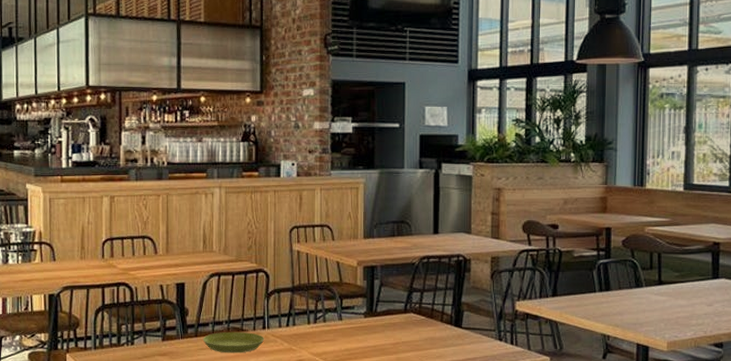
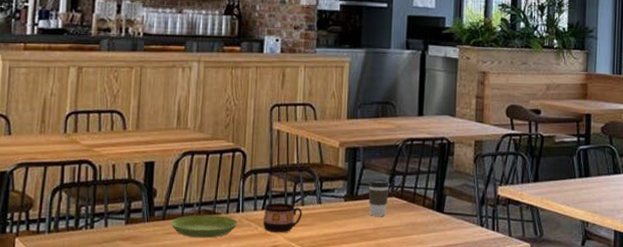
cup: none [287,320,325,348] -> present [262,203,303,233]
coffee cup: none [387,295,408,332] -> present [368,178,390,216]

